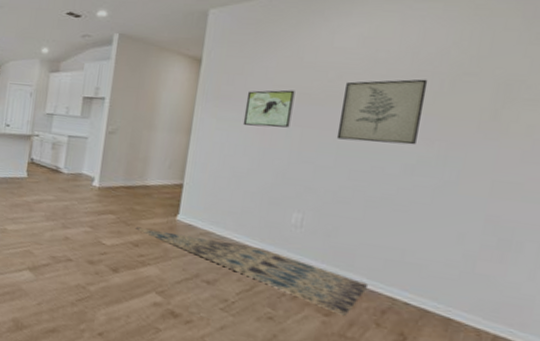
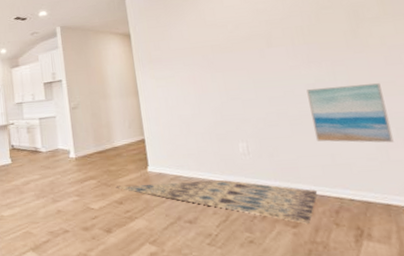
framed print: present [242,89,295,128] -> none [172,44,213,79]
wall art: present [336,79,428,145] -> none [243,17,309,75]
wall art: none [389,169,502,254] -> present [306,83,394,143]

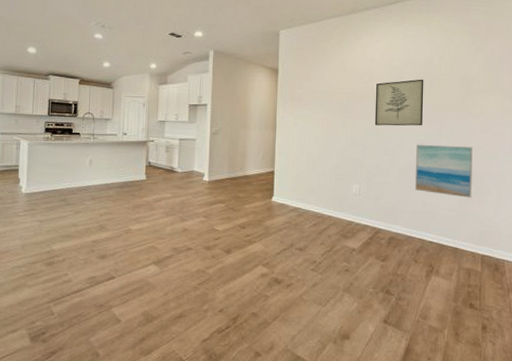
rug: present [116,180,318,223] -> none [241,211,407,258]
wall art: none [243,17,309,75] -> present [374,79,424,126]

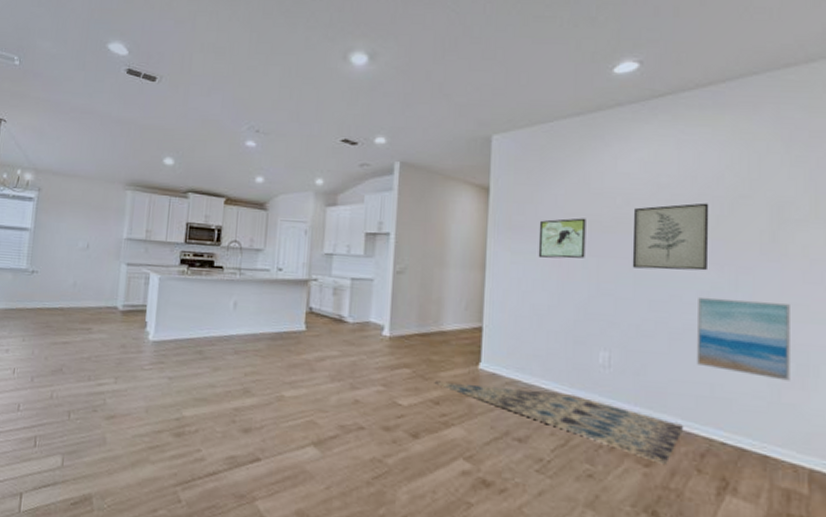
rug: none [241,211,407,258] -> present [434,381,684,464]
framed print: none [312,91,345,120] -> present [538,218,586,259]

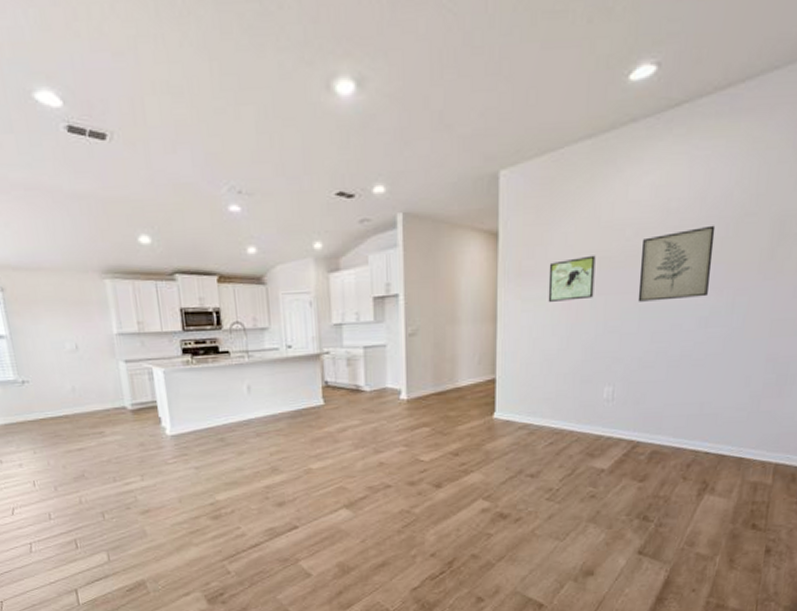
rug: present [434,381,684,464] -> none [453,430,675,477]
wall art: present [696,296,790,381] -> none [689,320,778,392]

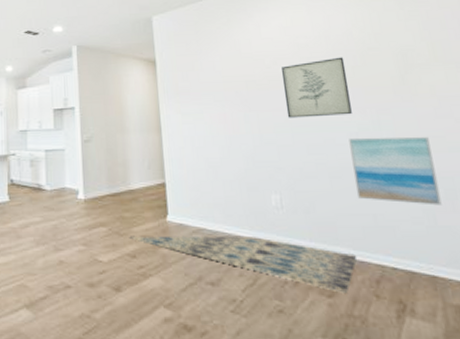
rug: none [453,430,675,477] -> present [129,236,357,293]
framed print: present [548,255,596,302] -> none [202,79,246,116]
wall art: none [689,320,778,392] -> present [348,136,442,205]

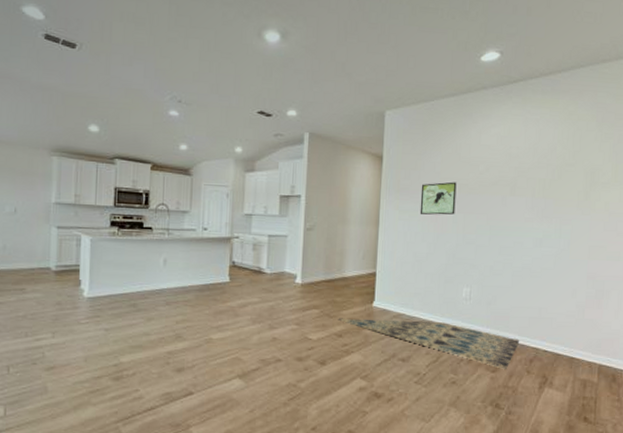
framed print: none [202,79,246,116] -> present [420,181,457,215]
wall art: present [282,57,352,118] -> none [489,169,545,223]
wall art: present [348,136,442,205] -> none [530,242,594,303]

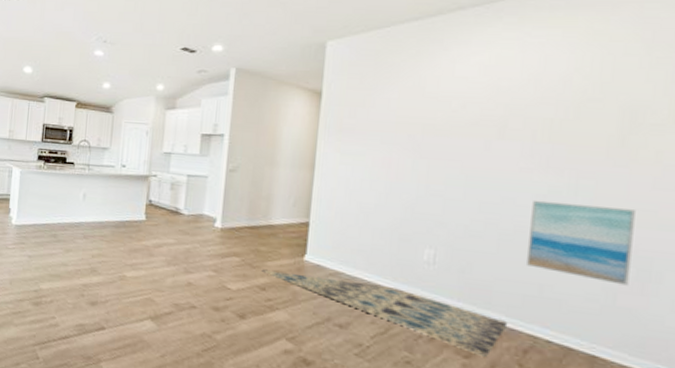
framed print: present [420,181,457,215] -> none [367,121,419,161]
wall art: none [530,242,594,303] -> present [525,199,635,286]

